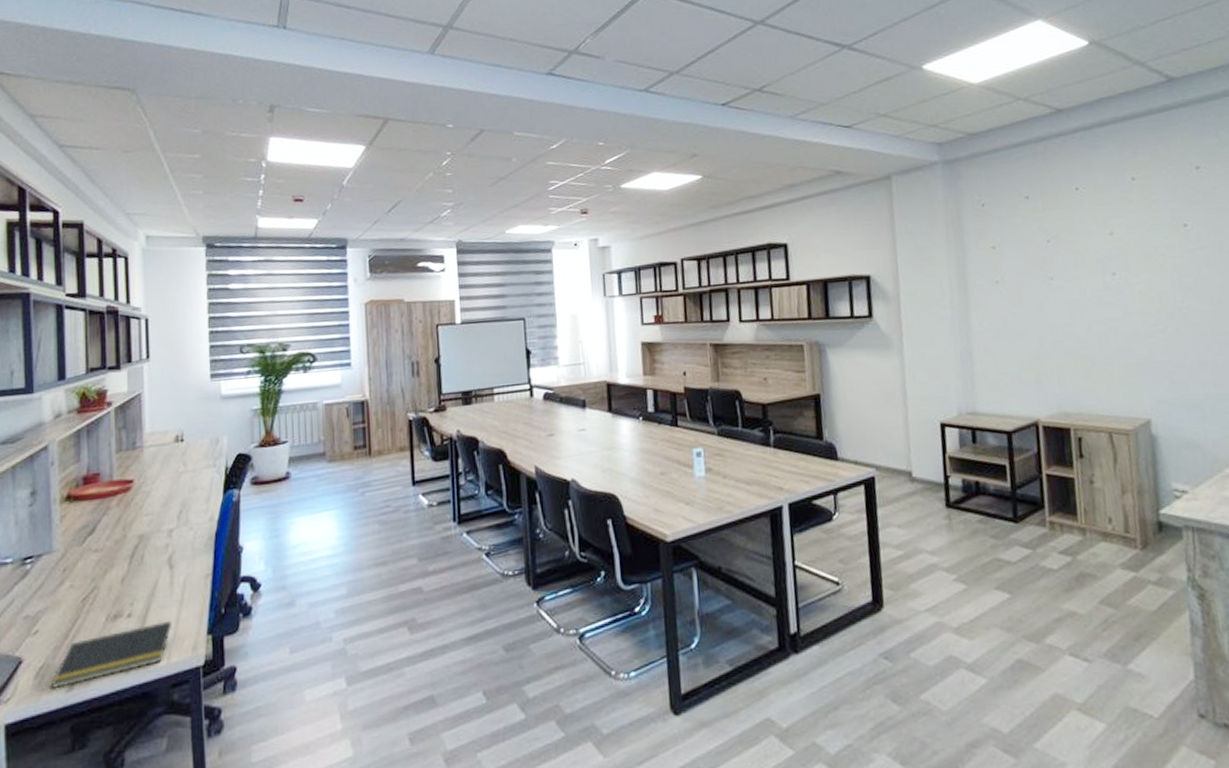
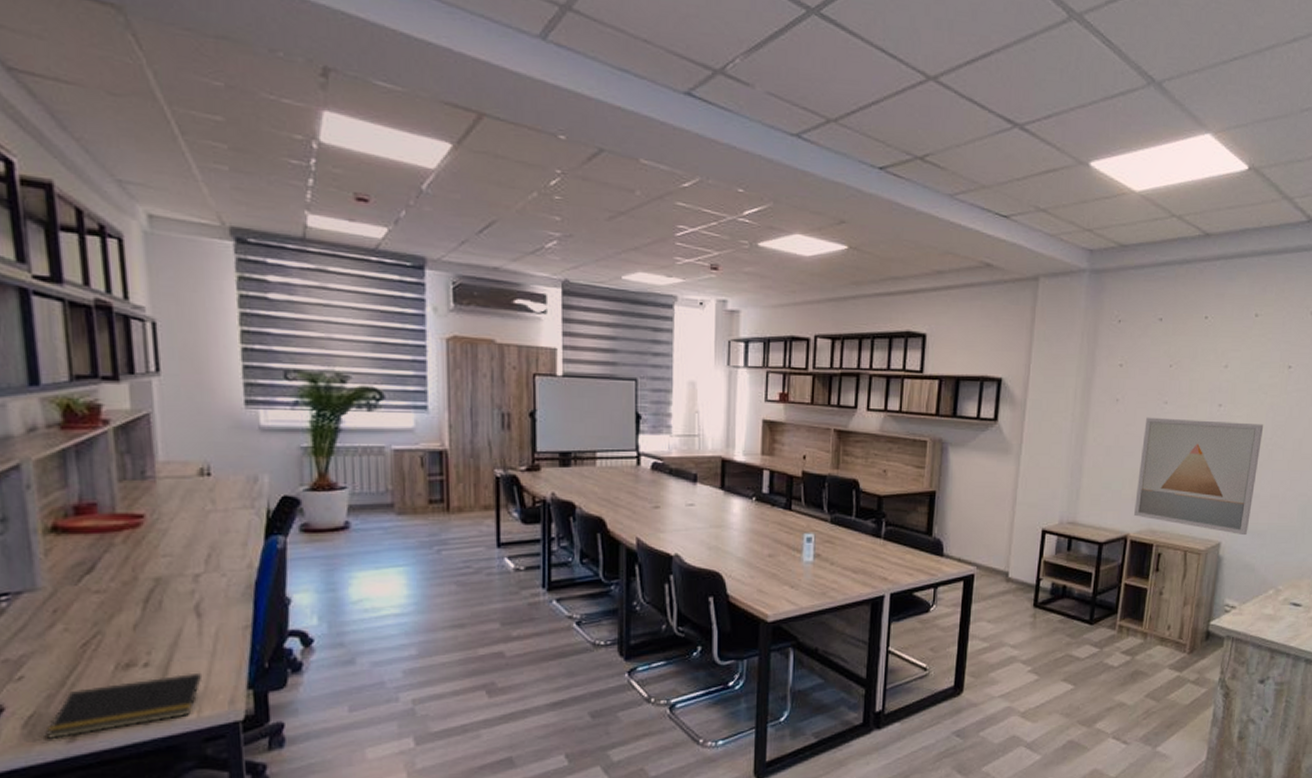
wall art: none [1032,287,1181,410] -> present [1134,417,1264,536]

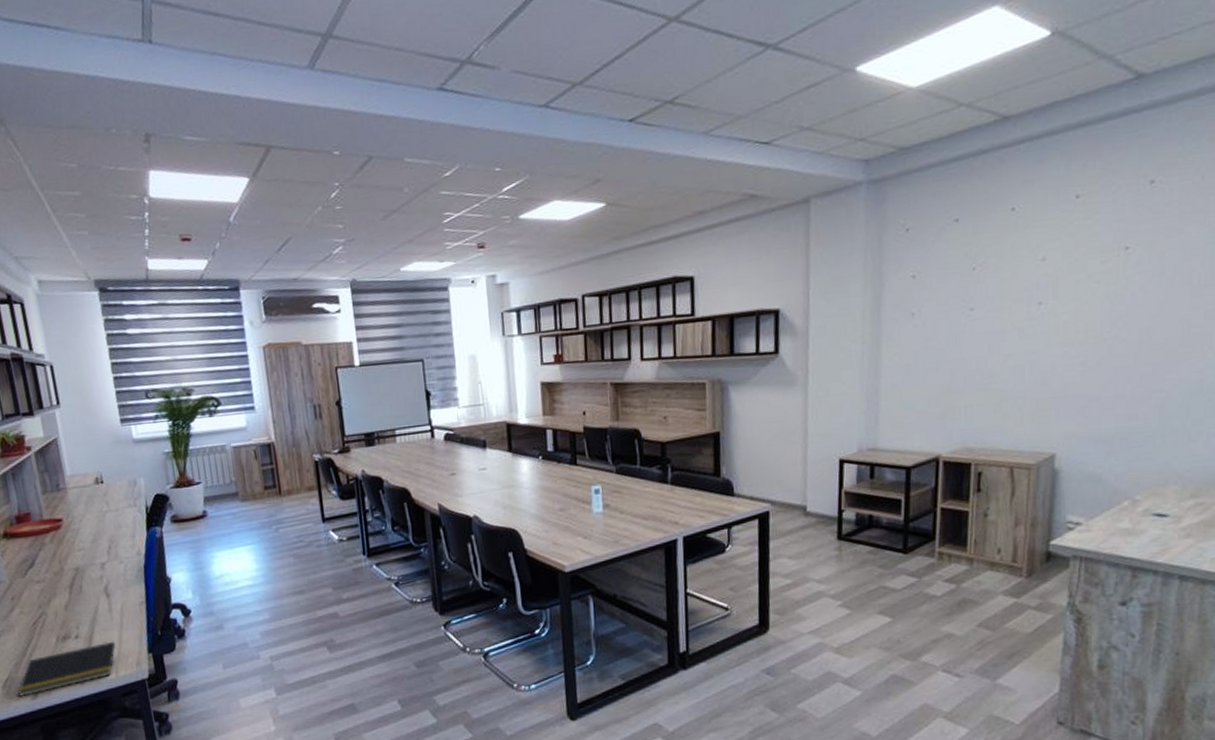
wall art: present [1134,417,1264,536] -> none [945,317,1099,444]

